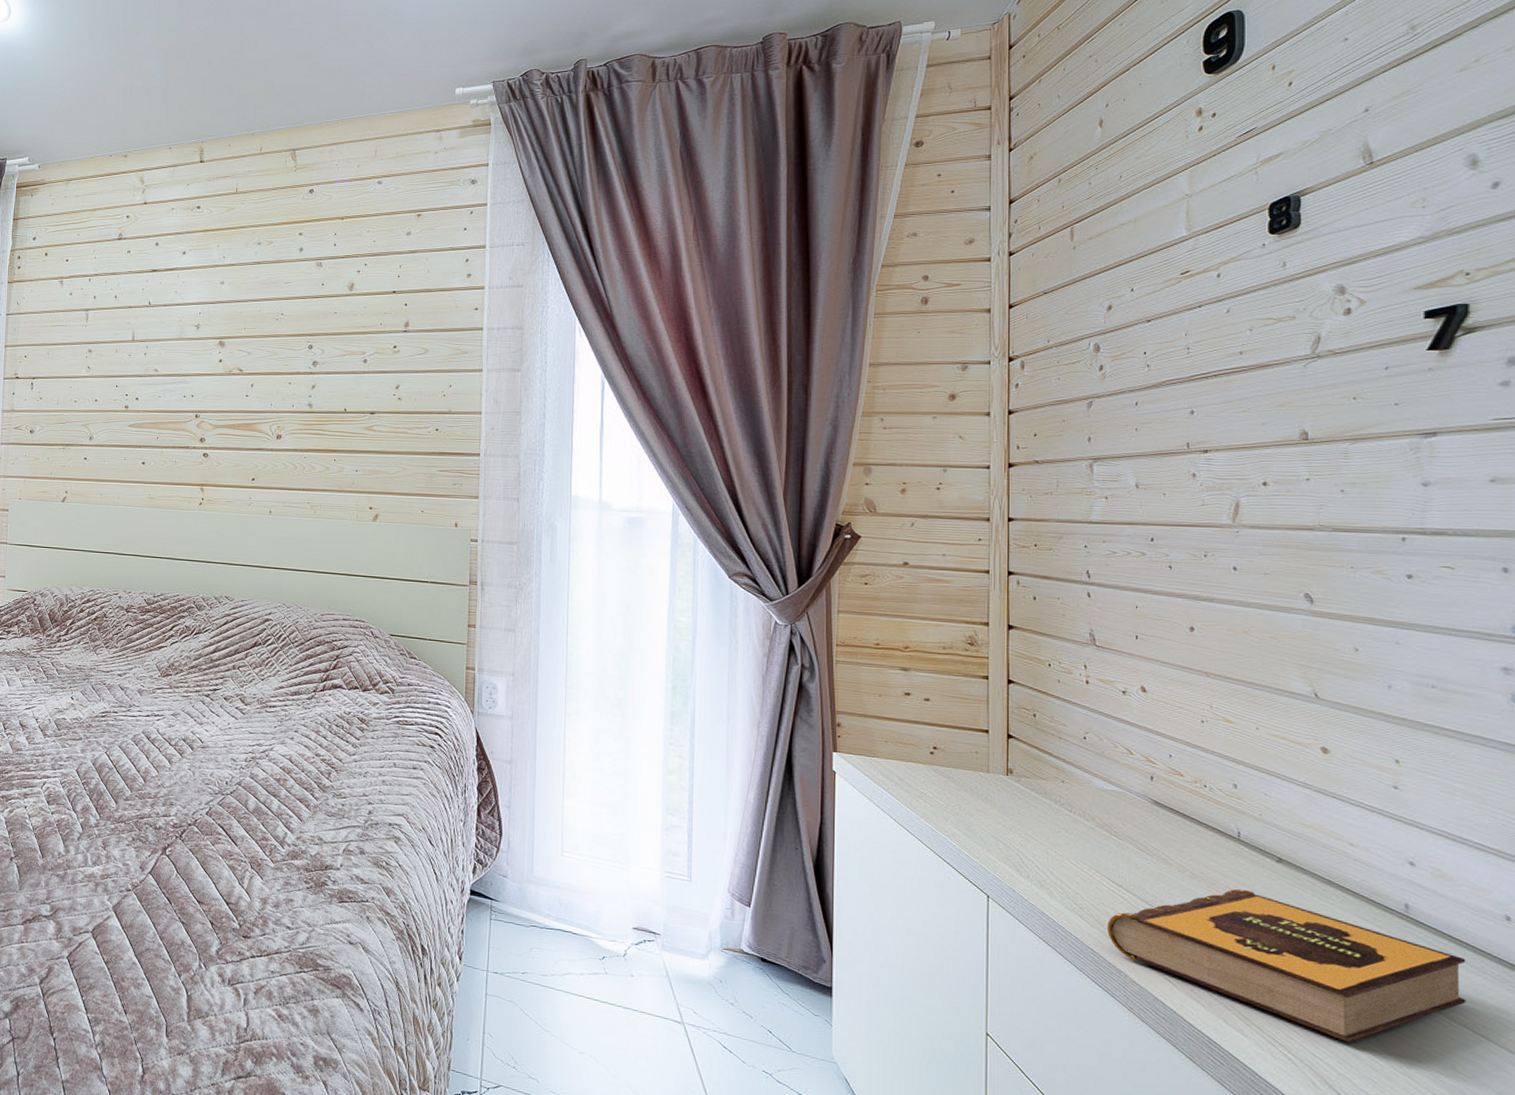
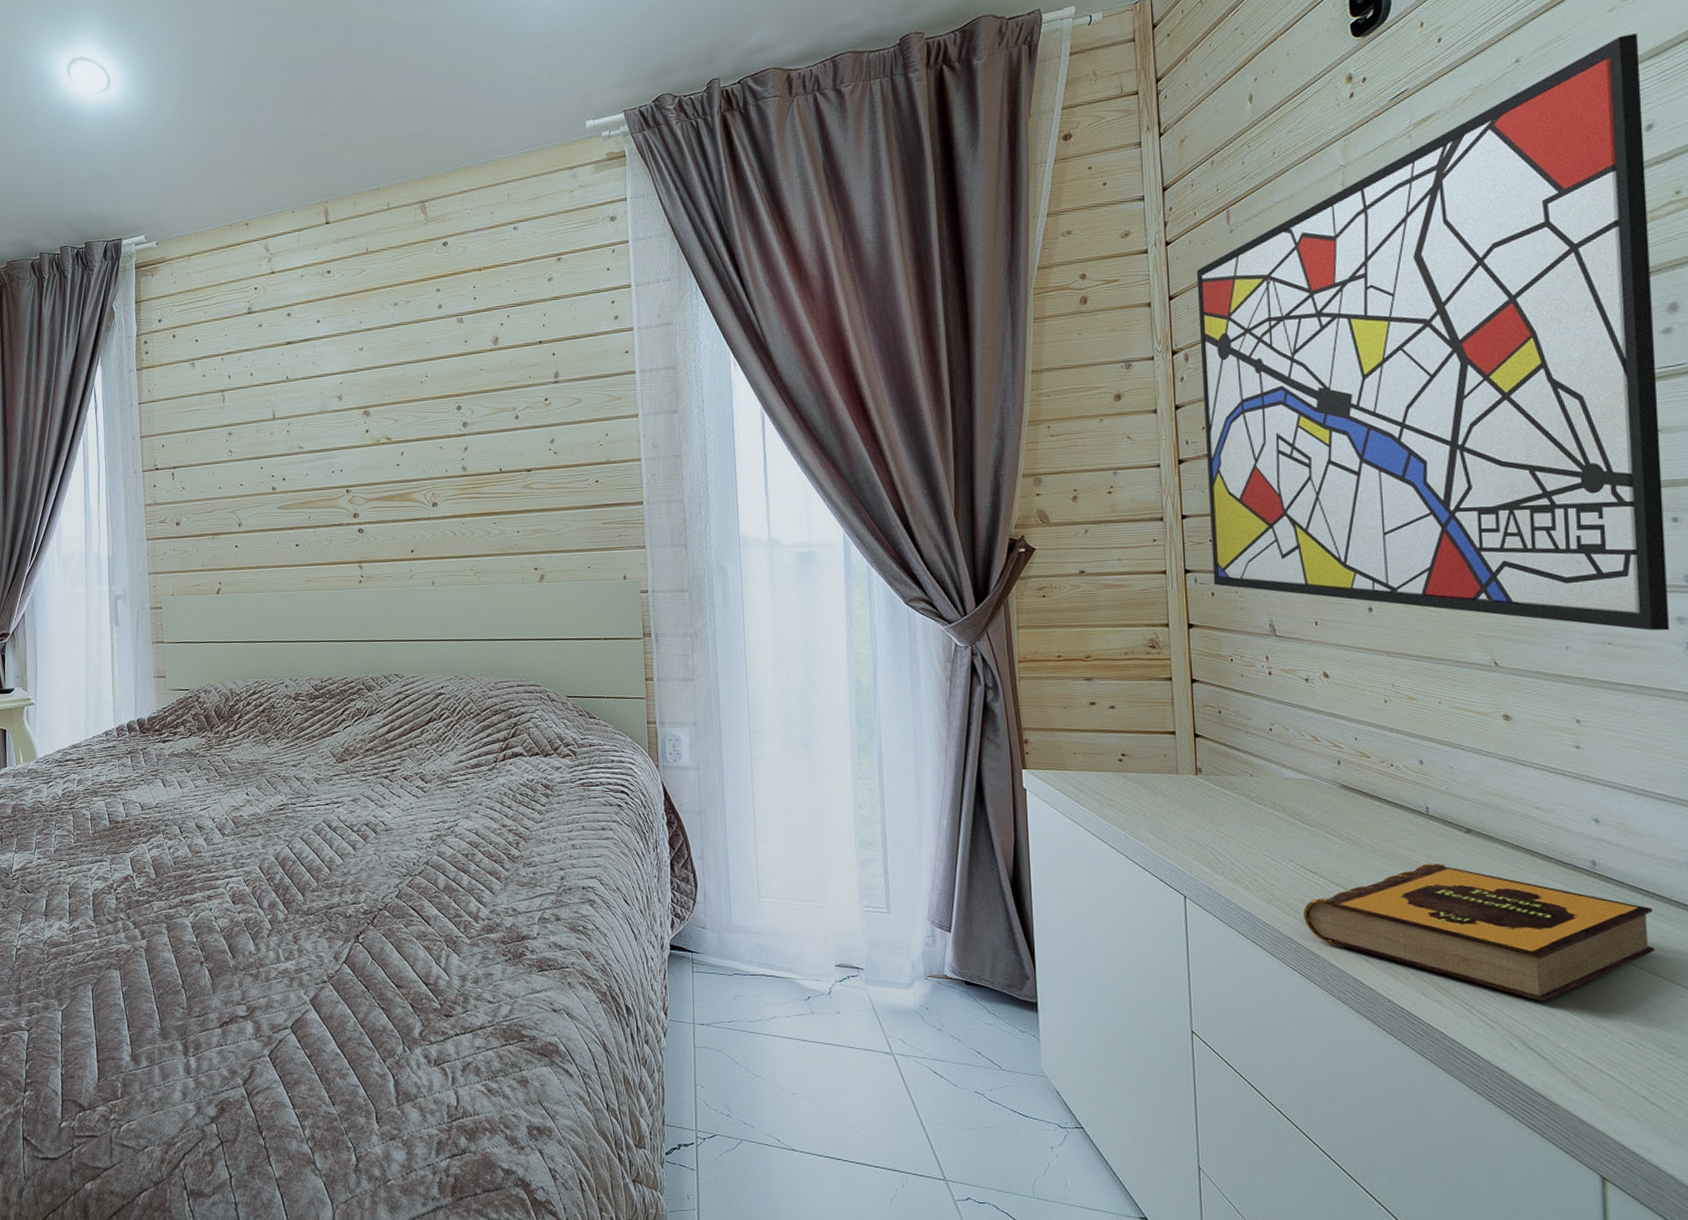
wall art: none [1036,94,1495,680] -> present [1196,34,1669,631]

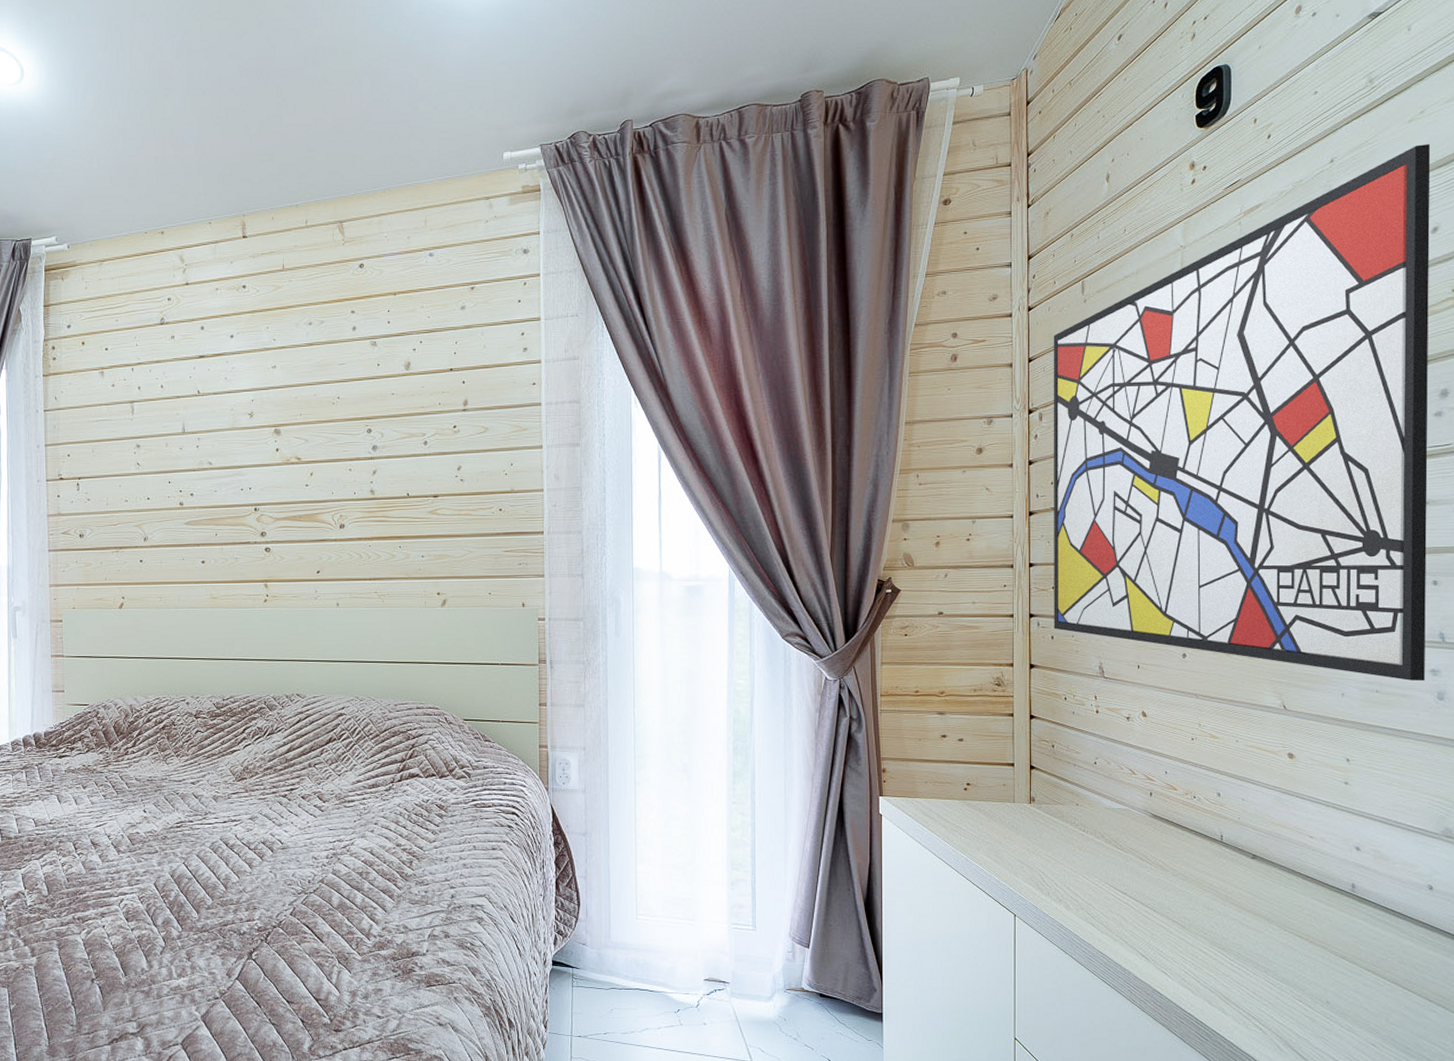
hardback book: present [1304,863,1655,1001] -> none [1114,885,1398,1008]

